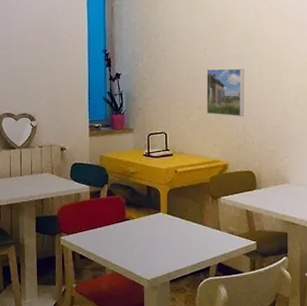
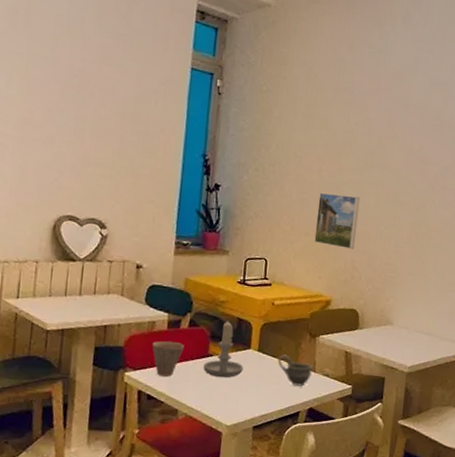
cup: none [79,210,105,239] -> present [152,341,184,377]
candle: none [122,189,156,239] -> present [203,321,244,378]
cup: none [186,216,218,243] -> present [278,354,314,386]

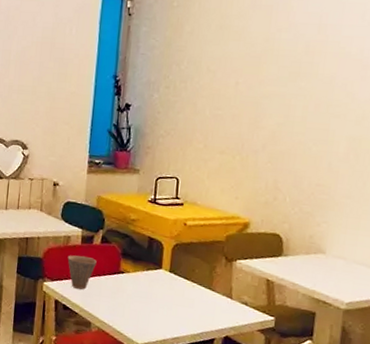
candle: present [203,321,244,378] -> none [115,239,155,297]
cup: present [278,354,314,386] -> none [191,277,230,312]
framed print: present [314,192,360,250] -> none [230,107,284,169]

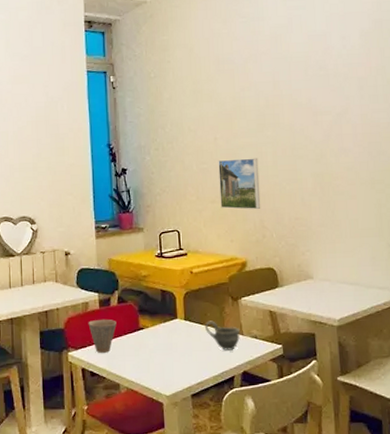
cup: none [191,277,230,312] -> present [205,320,241,351]
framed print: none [230,107,284,169] -> present [218,158,261,210]

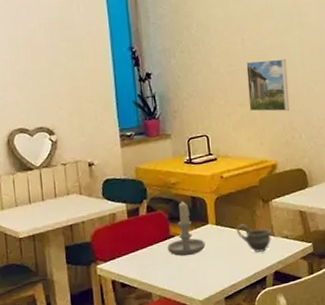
cup: present [88,320,117,353] -> none [116,229,147,264]
candle: none [136,294,174,350] -> present [167,201,206,257]

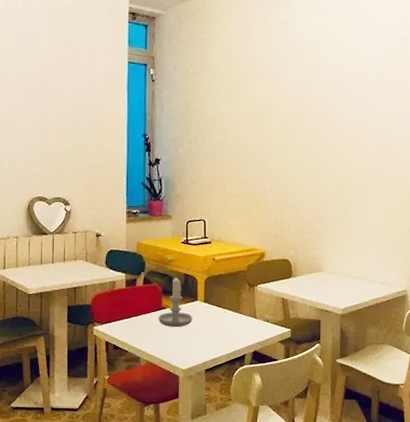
cup: present [237,224,272,252] -> none [223,304,254,332]
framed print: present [246,59,290,112] -> none [245,157,284,206]

